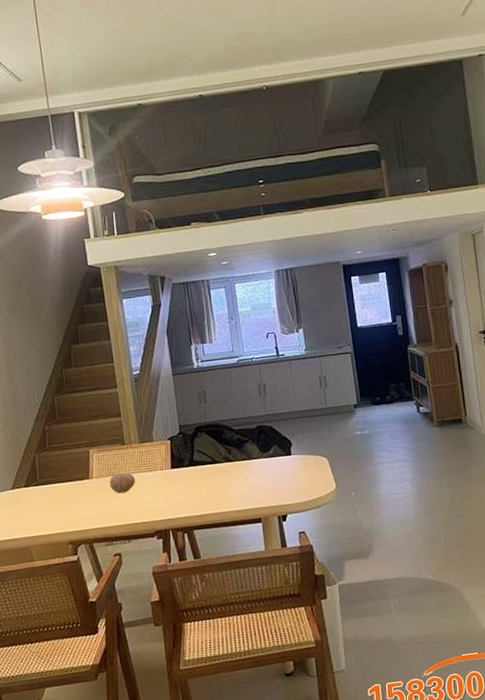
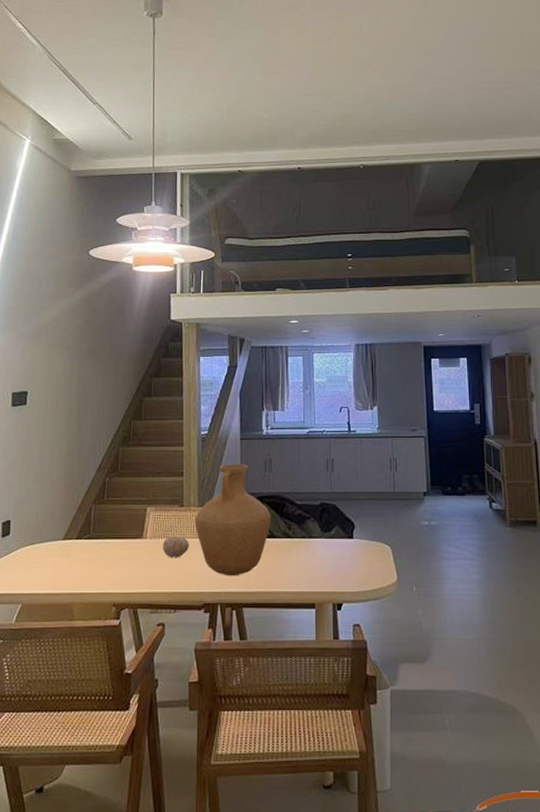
vase: none [137,398,212,504] -> present [194,464,271,577]

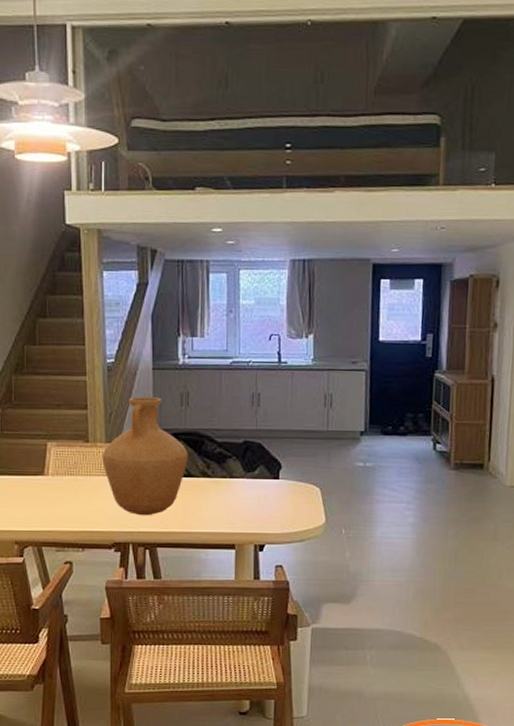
fruit: present [162,536,189,558] -> none [66,474,96,496]

